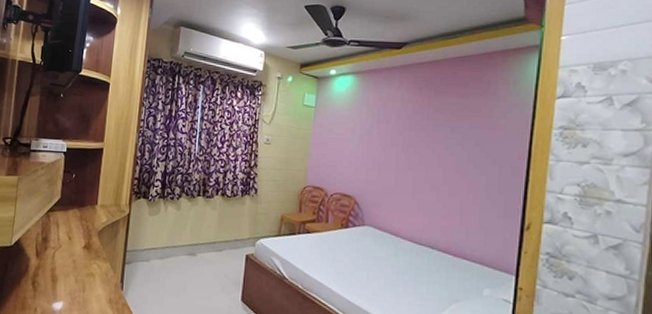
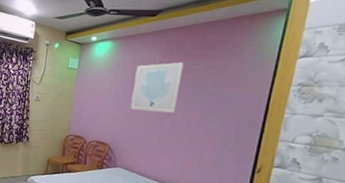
wall art: none [378,101,435,159] -> present [131,62,184,113]

